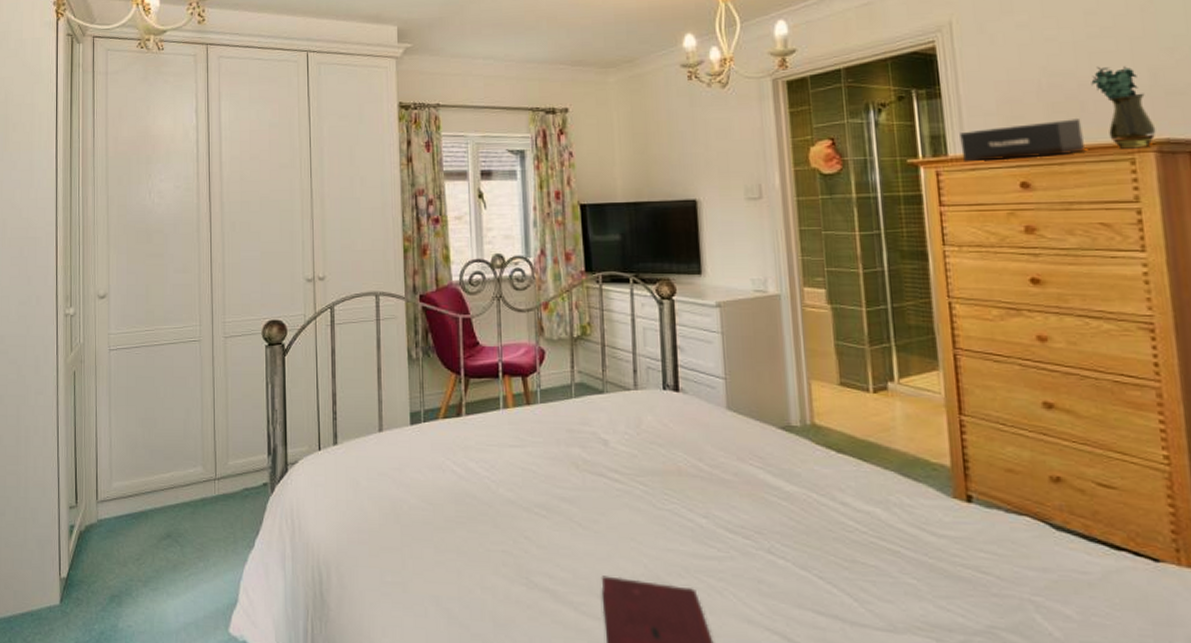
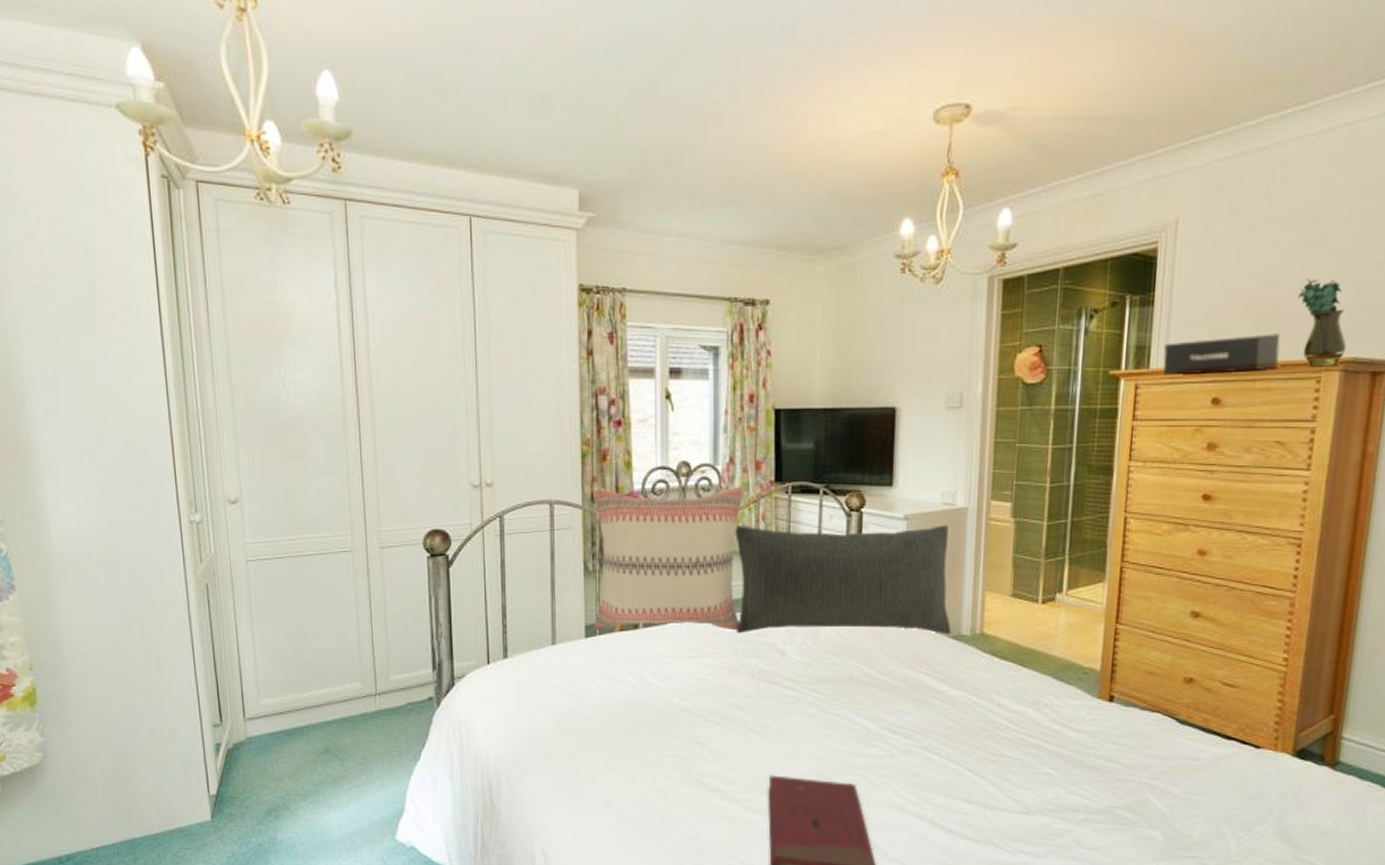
pillow: none [414,276,560,420] -> present [592,486,745,631]
pillow: none [550,312,780,425] -> present [735,525,952,635]

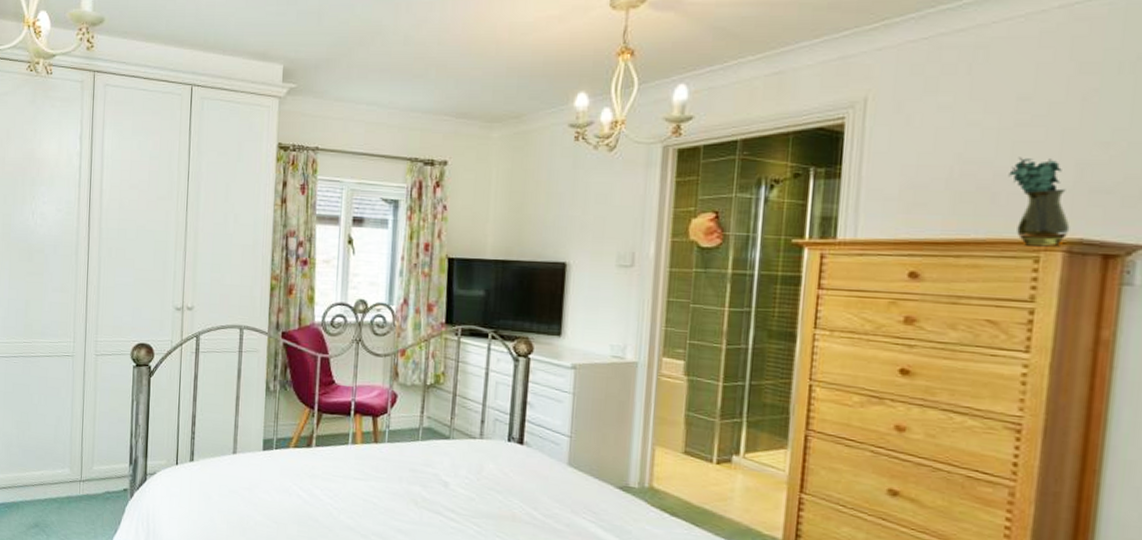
pillow: present [592,486,745,631] -> none [271,317,417,459]
pillow: present [735,525,952,635] -> none [403,361,619,485]
box: present [1163,334,1281,376] -> none [851,210,989,247]

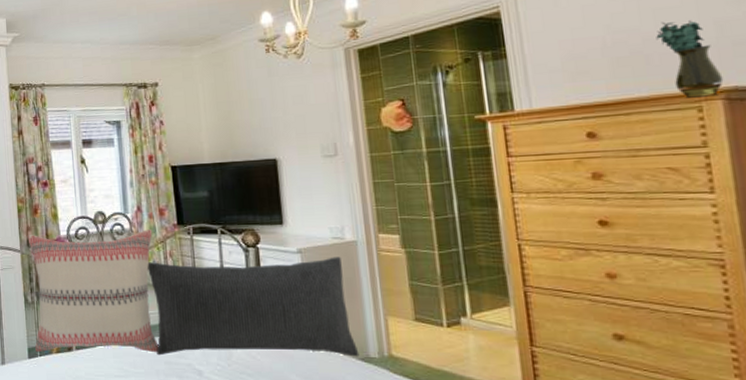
pillow: none [271,317,417,459] -> present [27,229,159,353]
pillow: none [403,361,619,485] -> present [147,256,360,357]

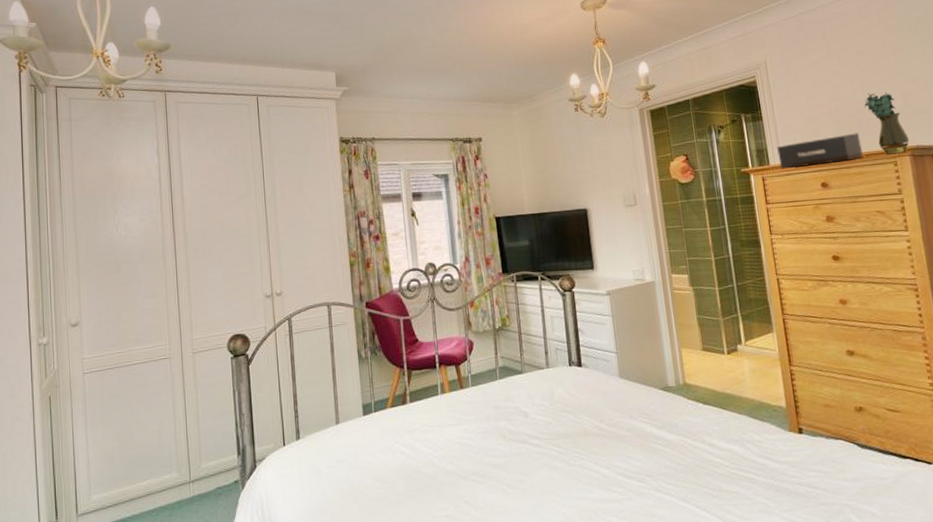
pillow: present [27,229,159,353] -> none [360,279,488,409]
pillow: present [147,256,360,357] -> none [476,296,660,401]
box: none [525,71,650,116] -> present [777,133,863,169]

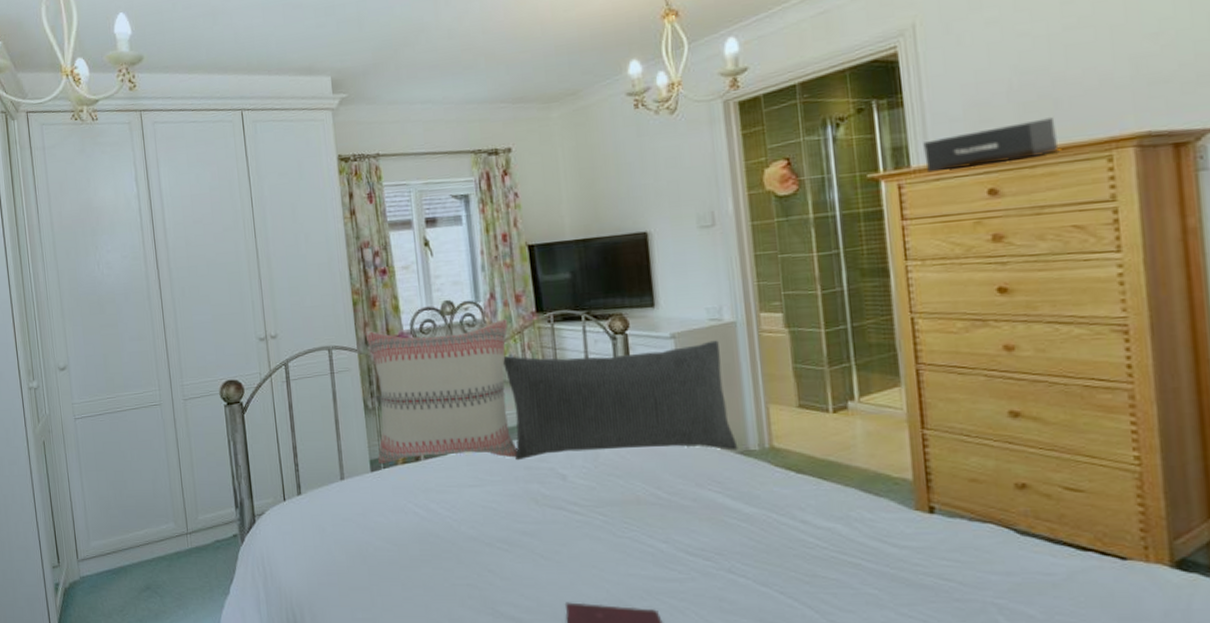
pillow: none [360,279,488,409] -> present [365,319,518,465]
pillow: none [476,296,660,401] -> present [503,340,738,461]
vase: present [864,92,910,155] -> none [1066,57,1137,146]

